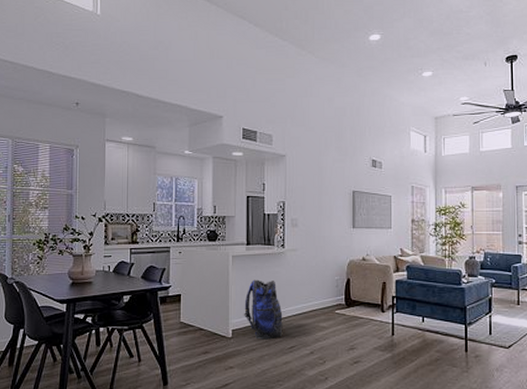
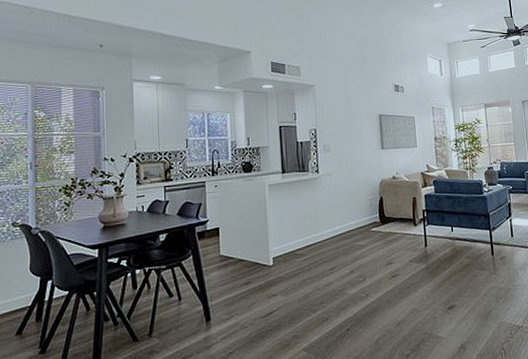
backpack: present [243,279,283,340] -> none [283,206,323,264]

